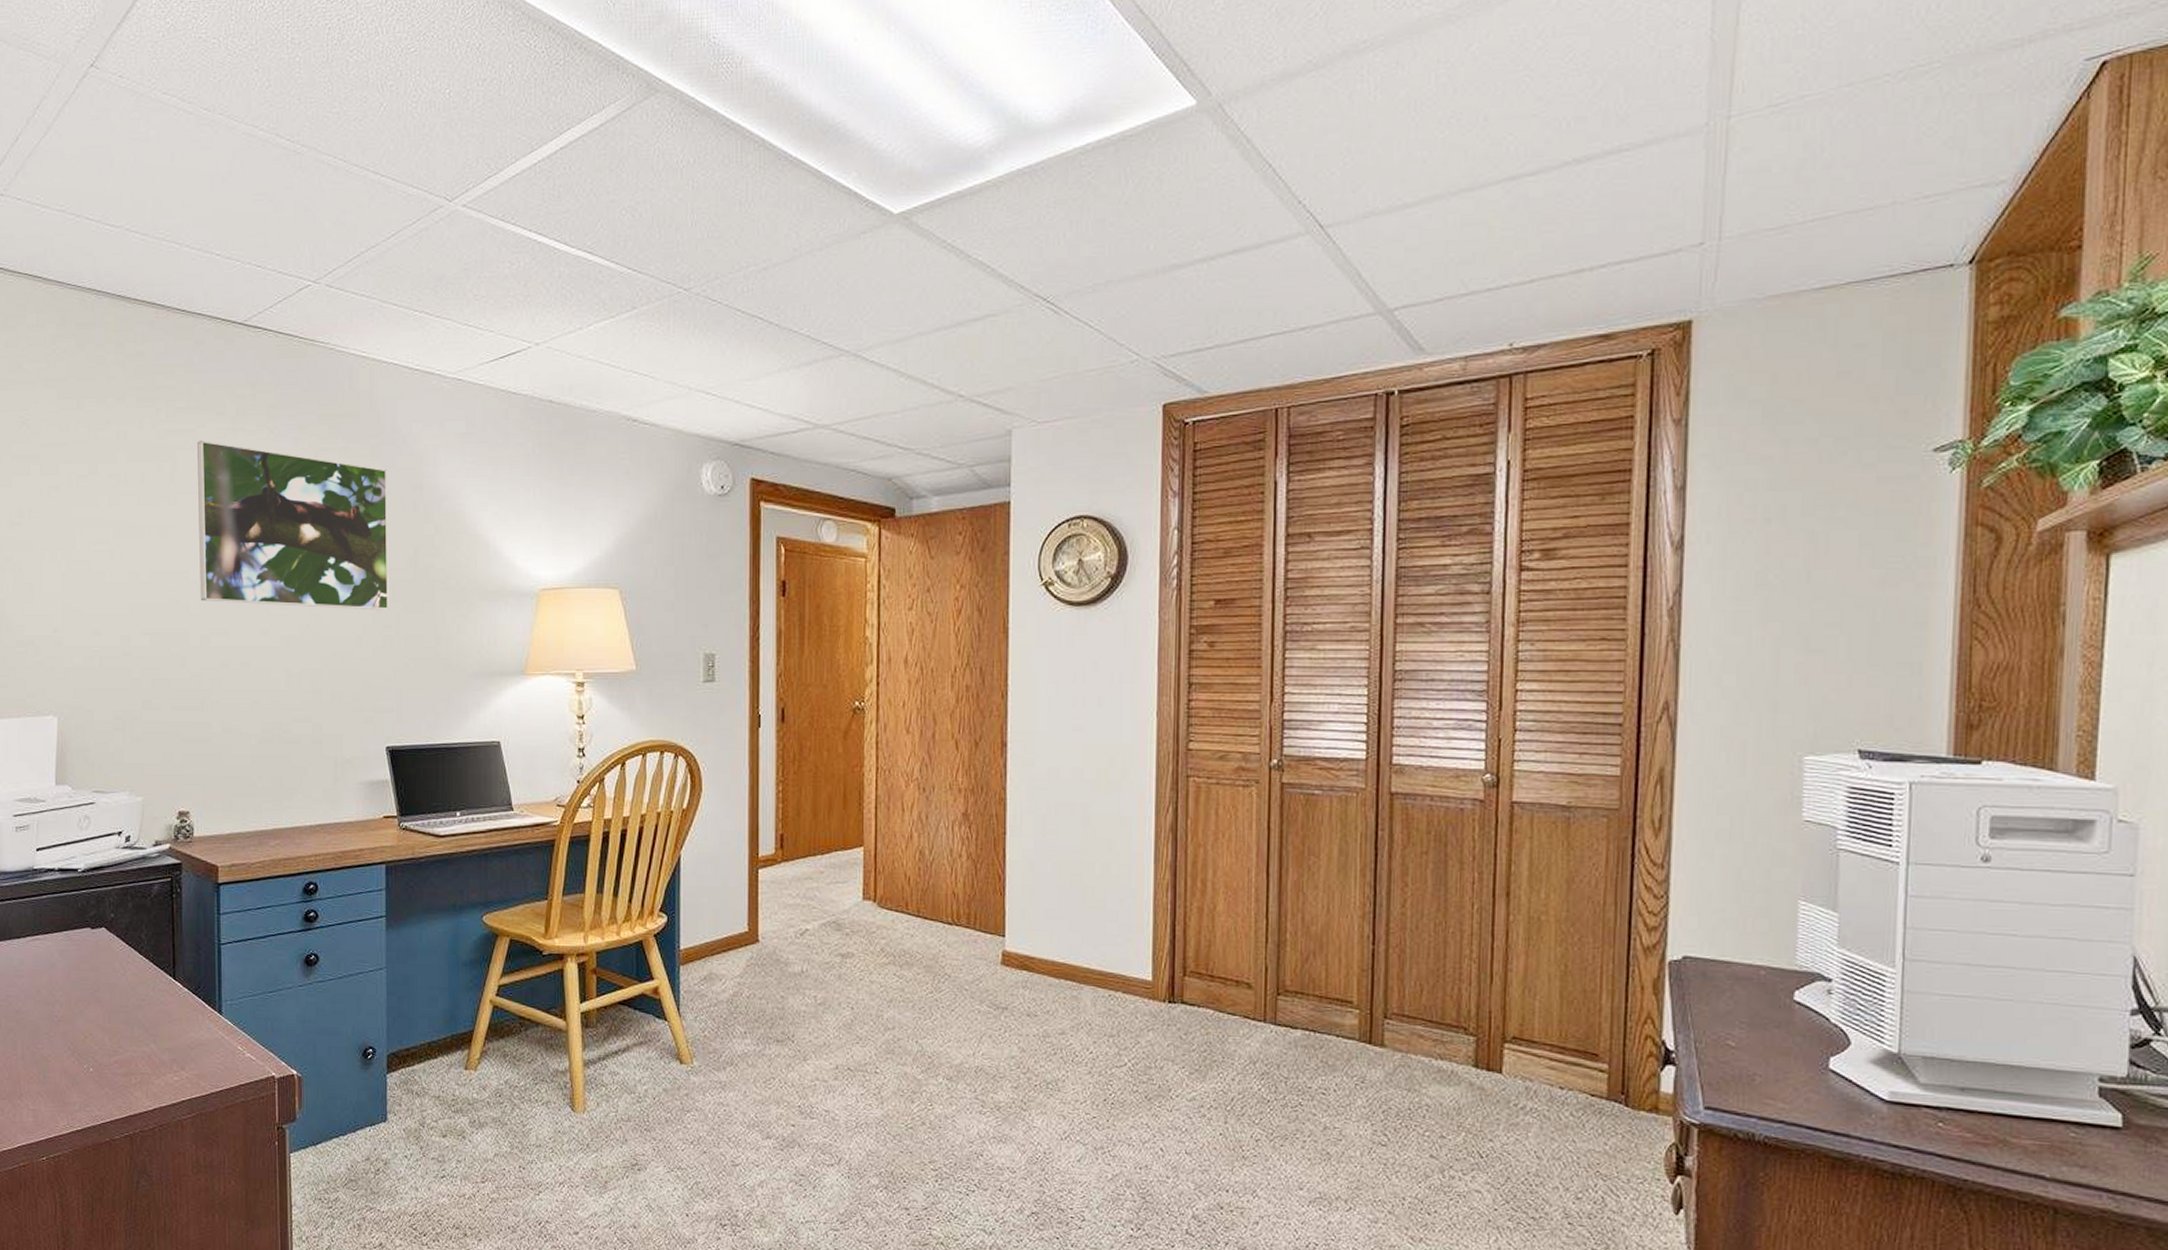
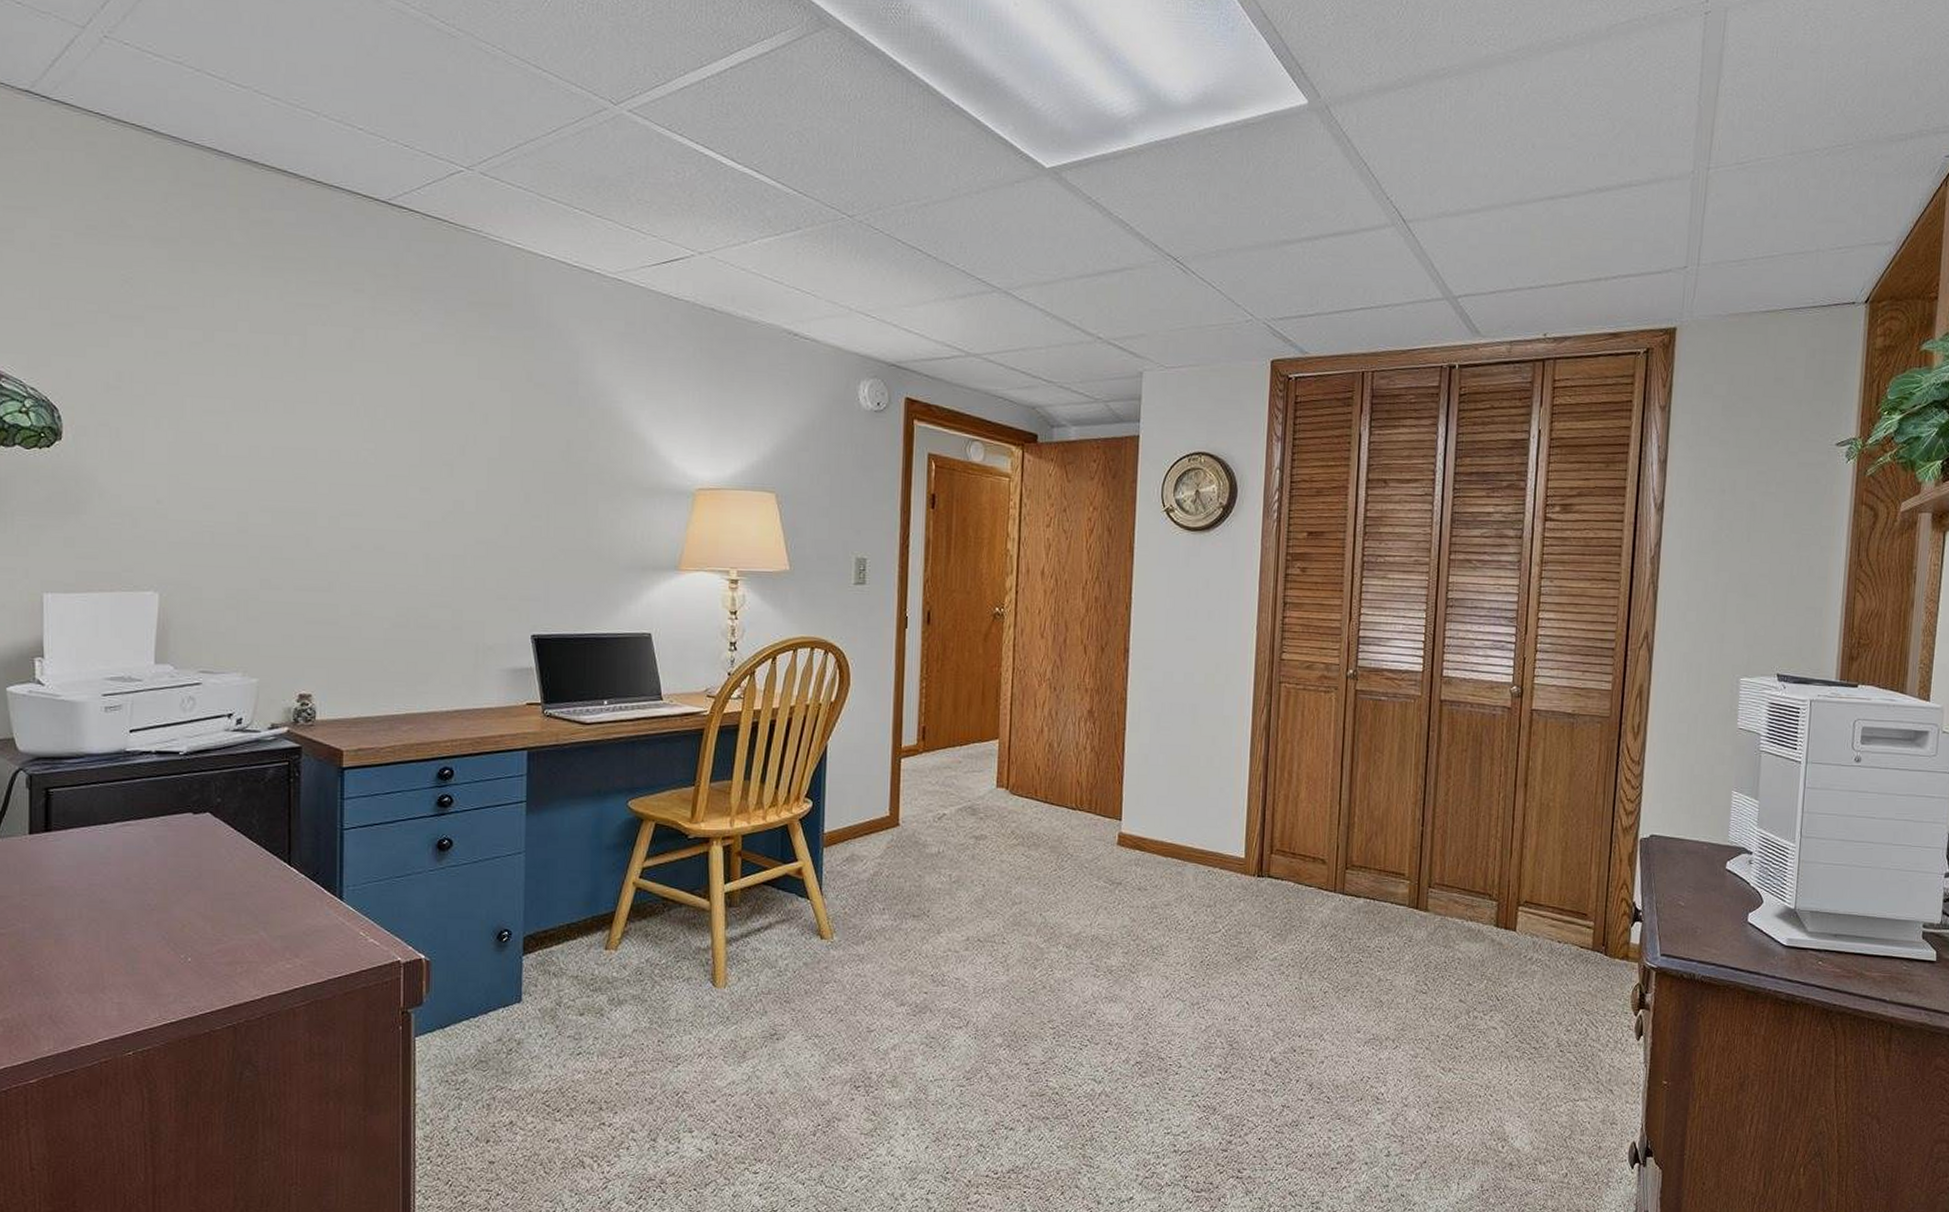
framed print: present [197,440,389,610] -> none [330,317,541,501]

